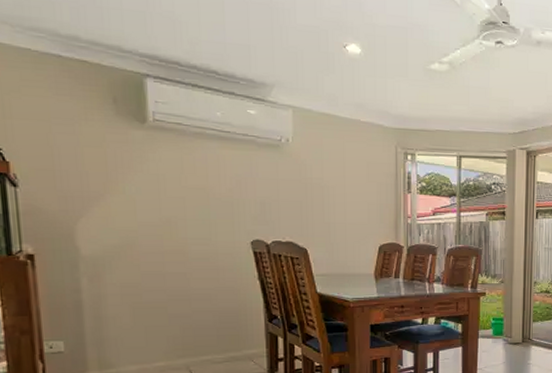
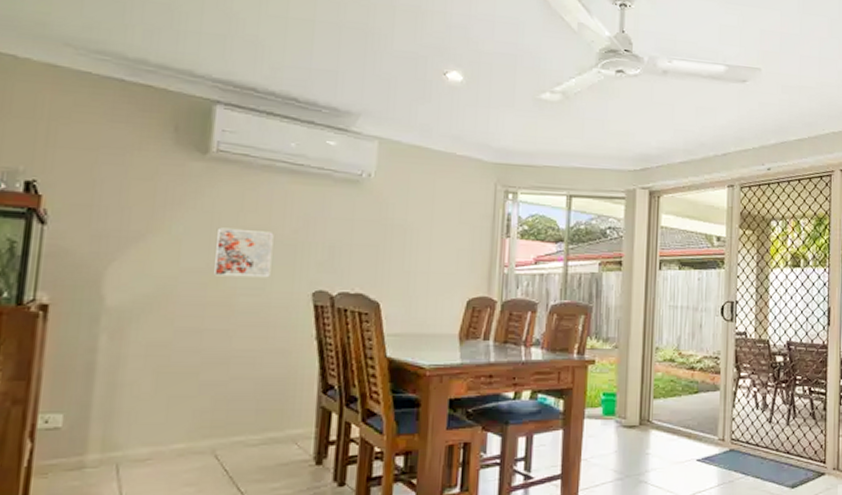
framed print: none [163,188,214,230] -> present [212,227,274,278]

